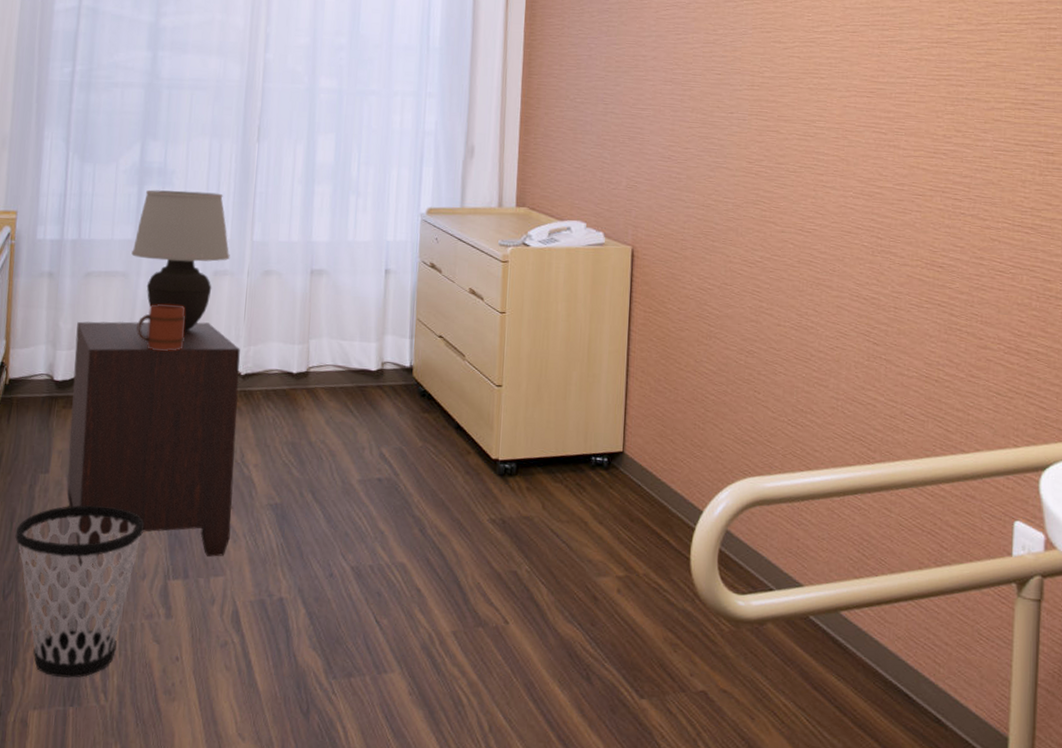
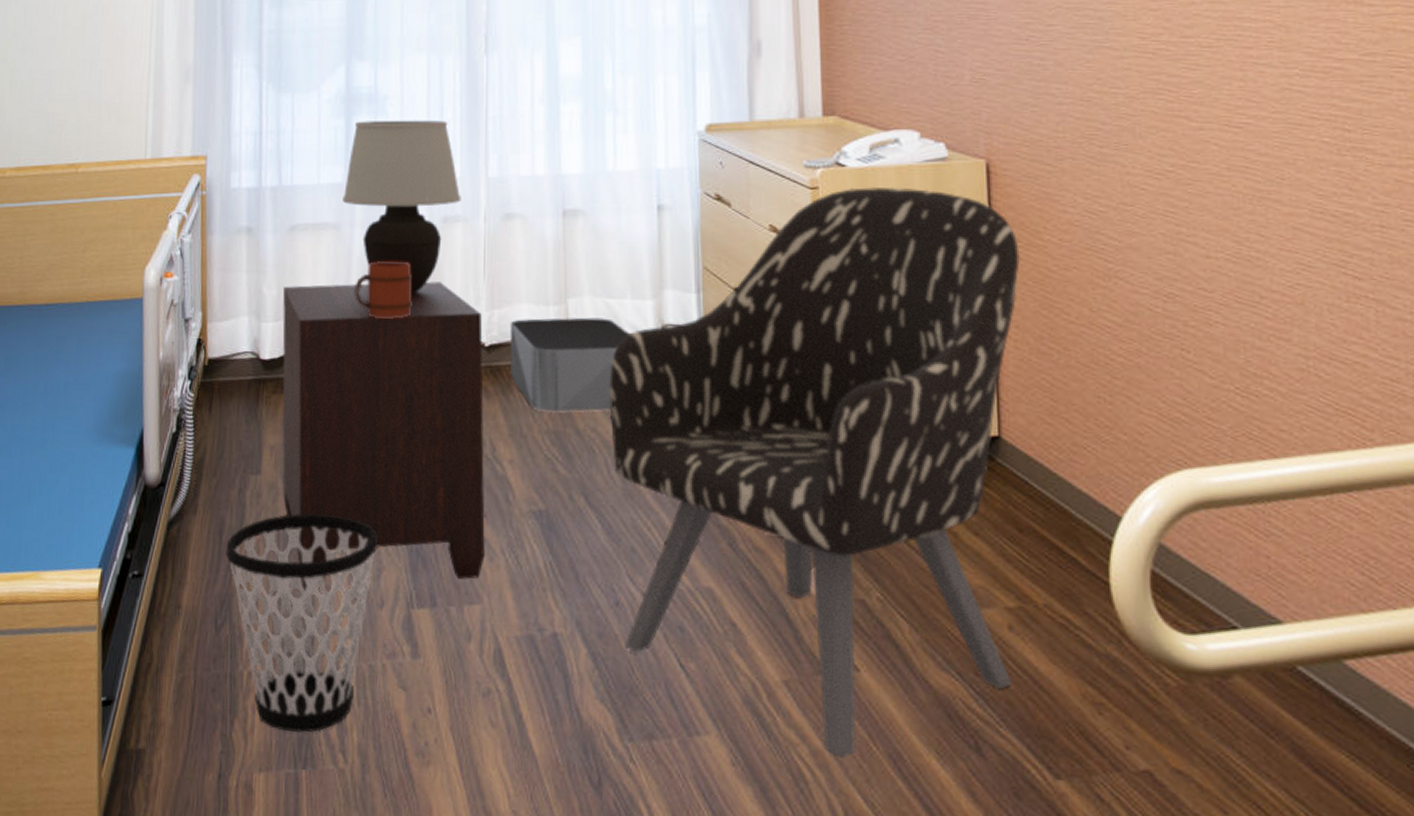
storage bin: none [260,354,357,429] -> present [509,317,631,413]
armchair: none [335,263,650,688] -> present [609,186,1020,759]

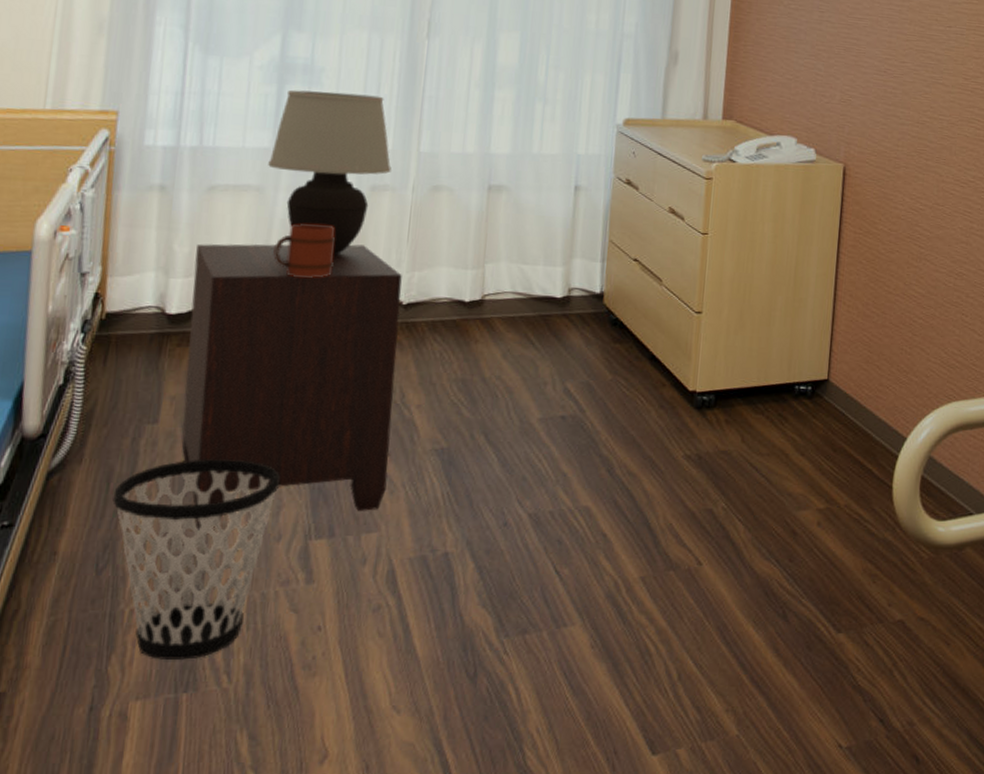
storage bin: present [509,317,631,413] -> none [425,280,540,363]
armchair: present [609,186,1020,759] -> none [509,180,860,634]

